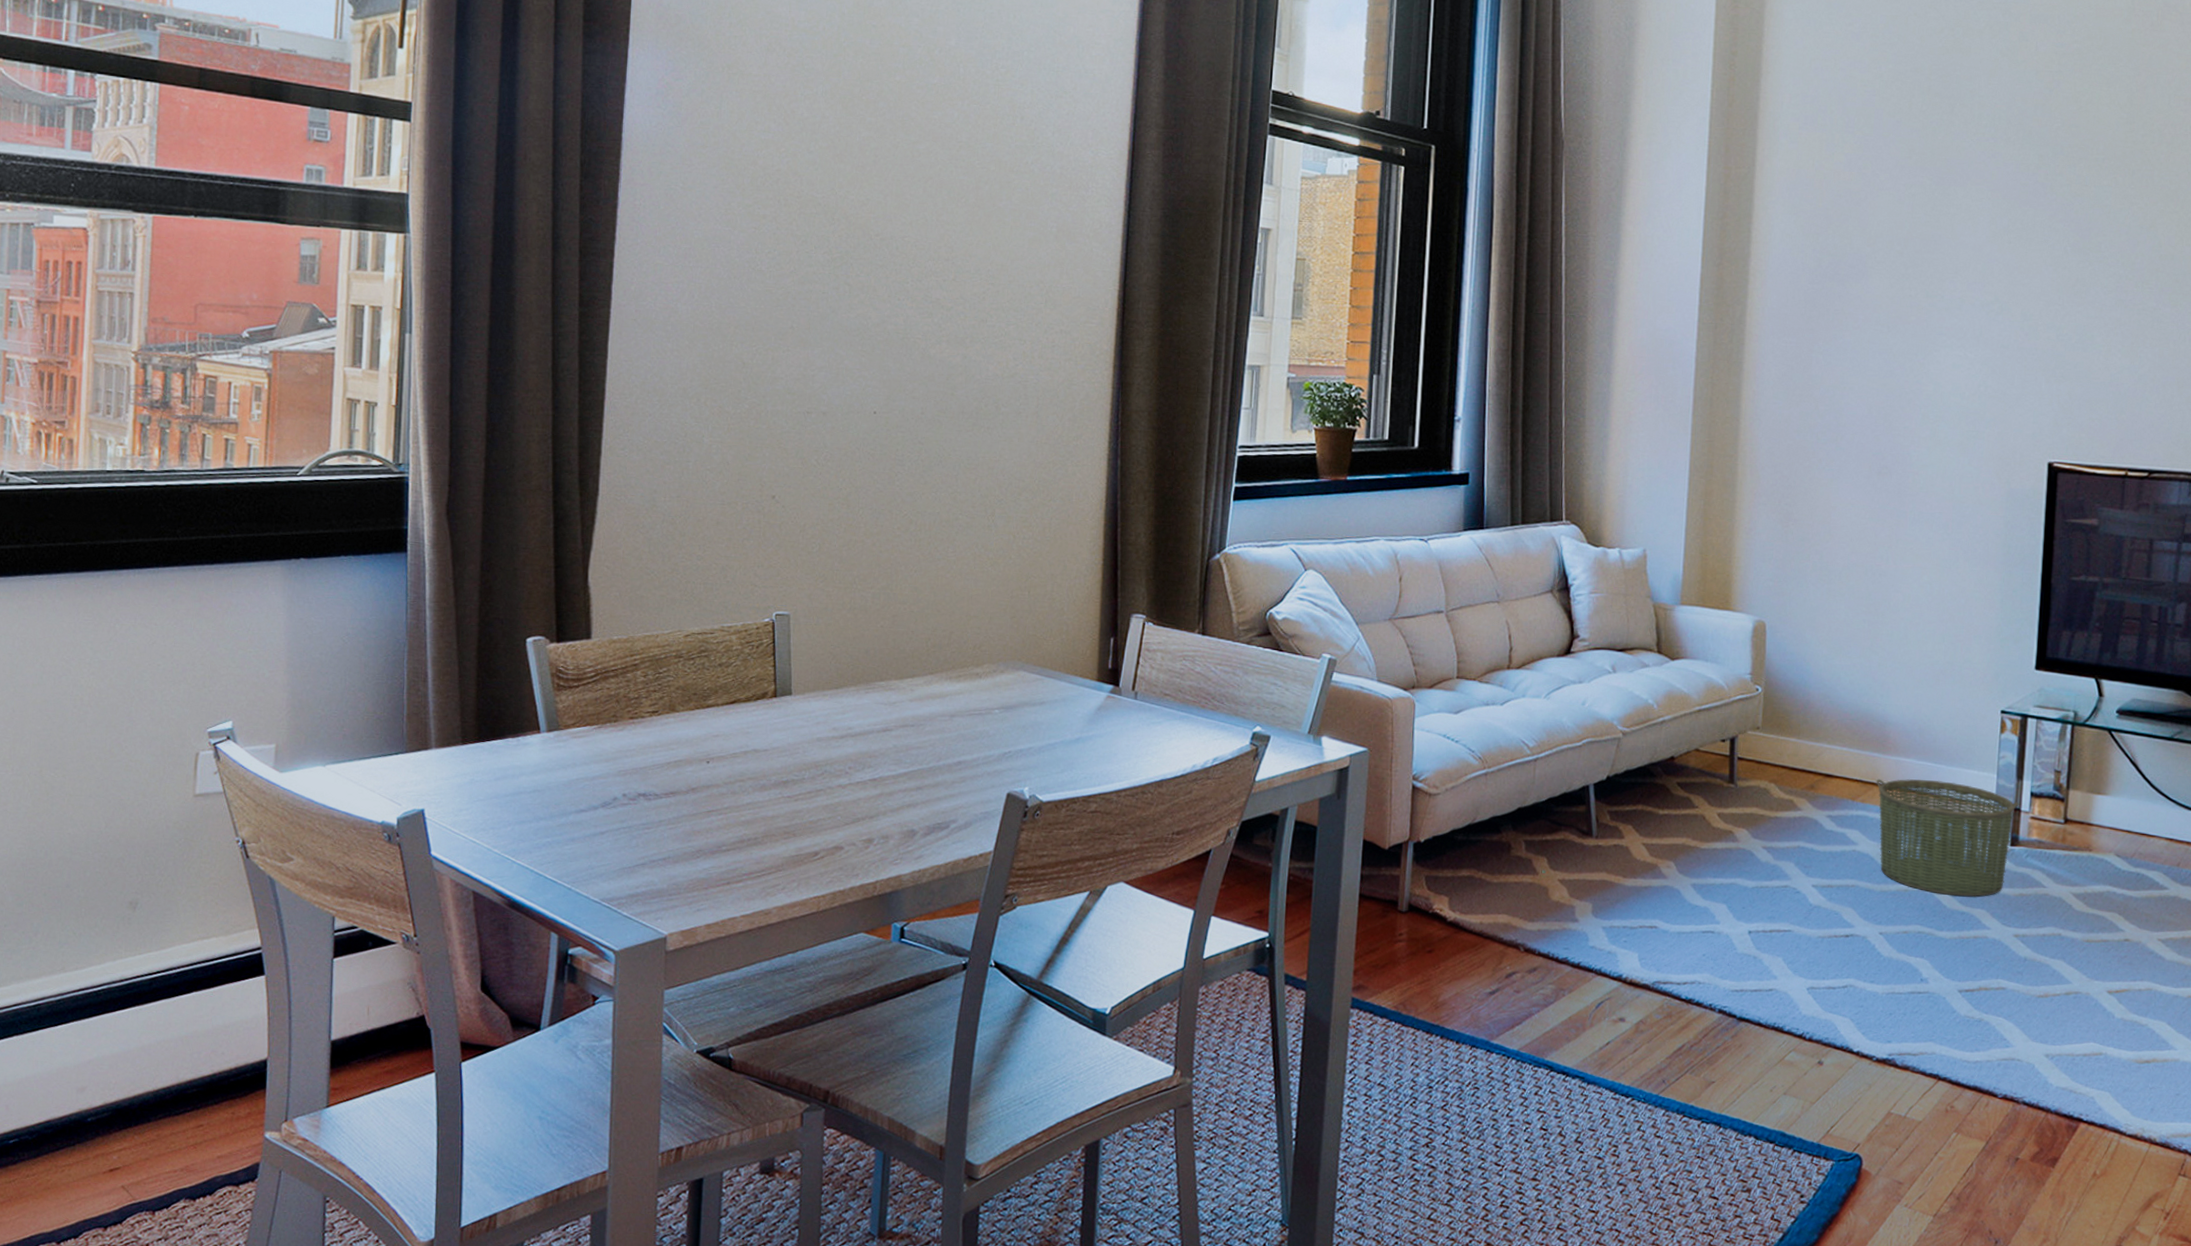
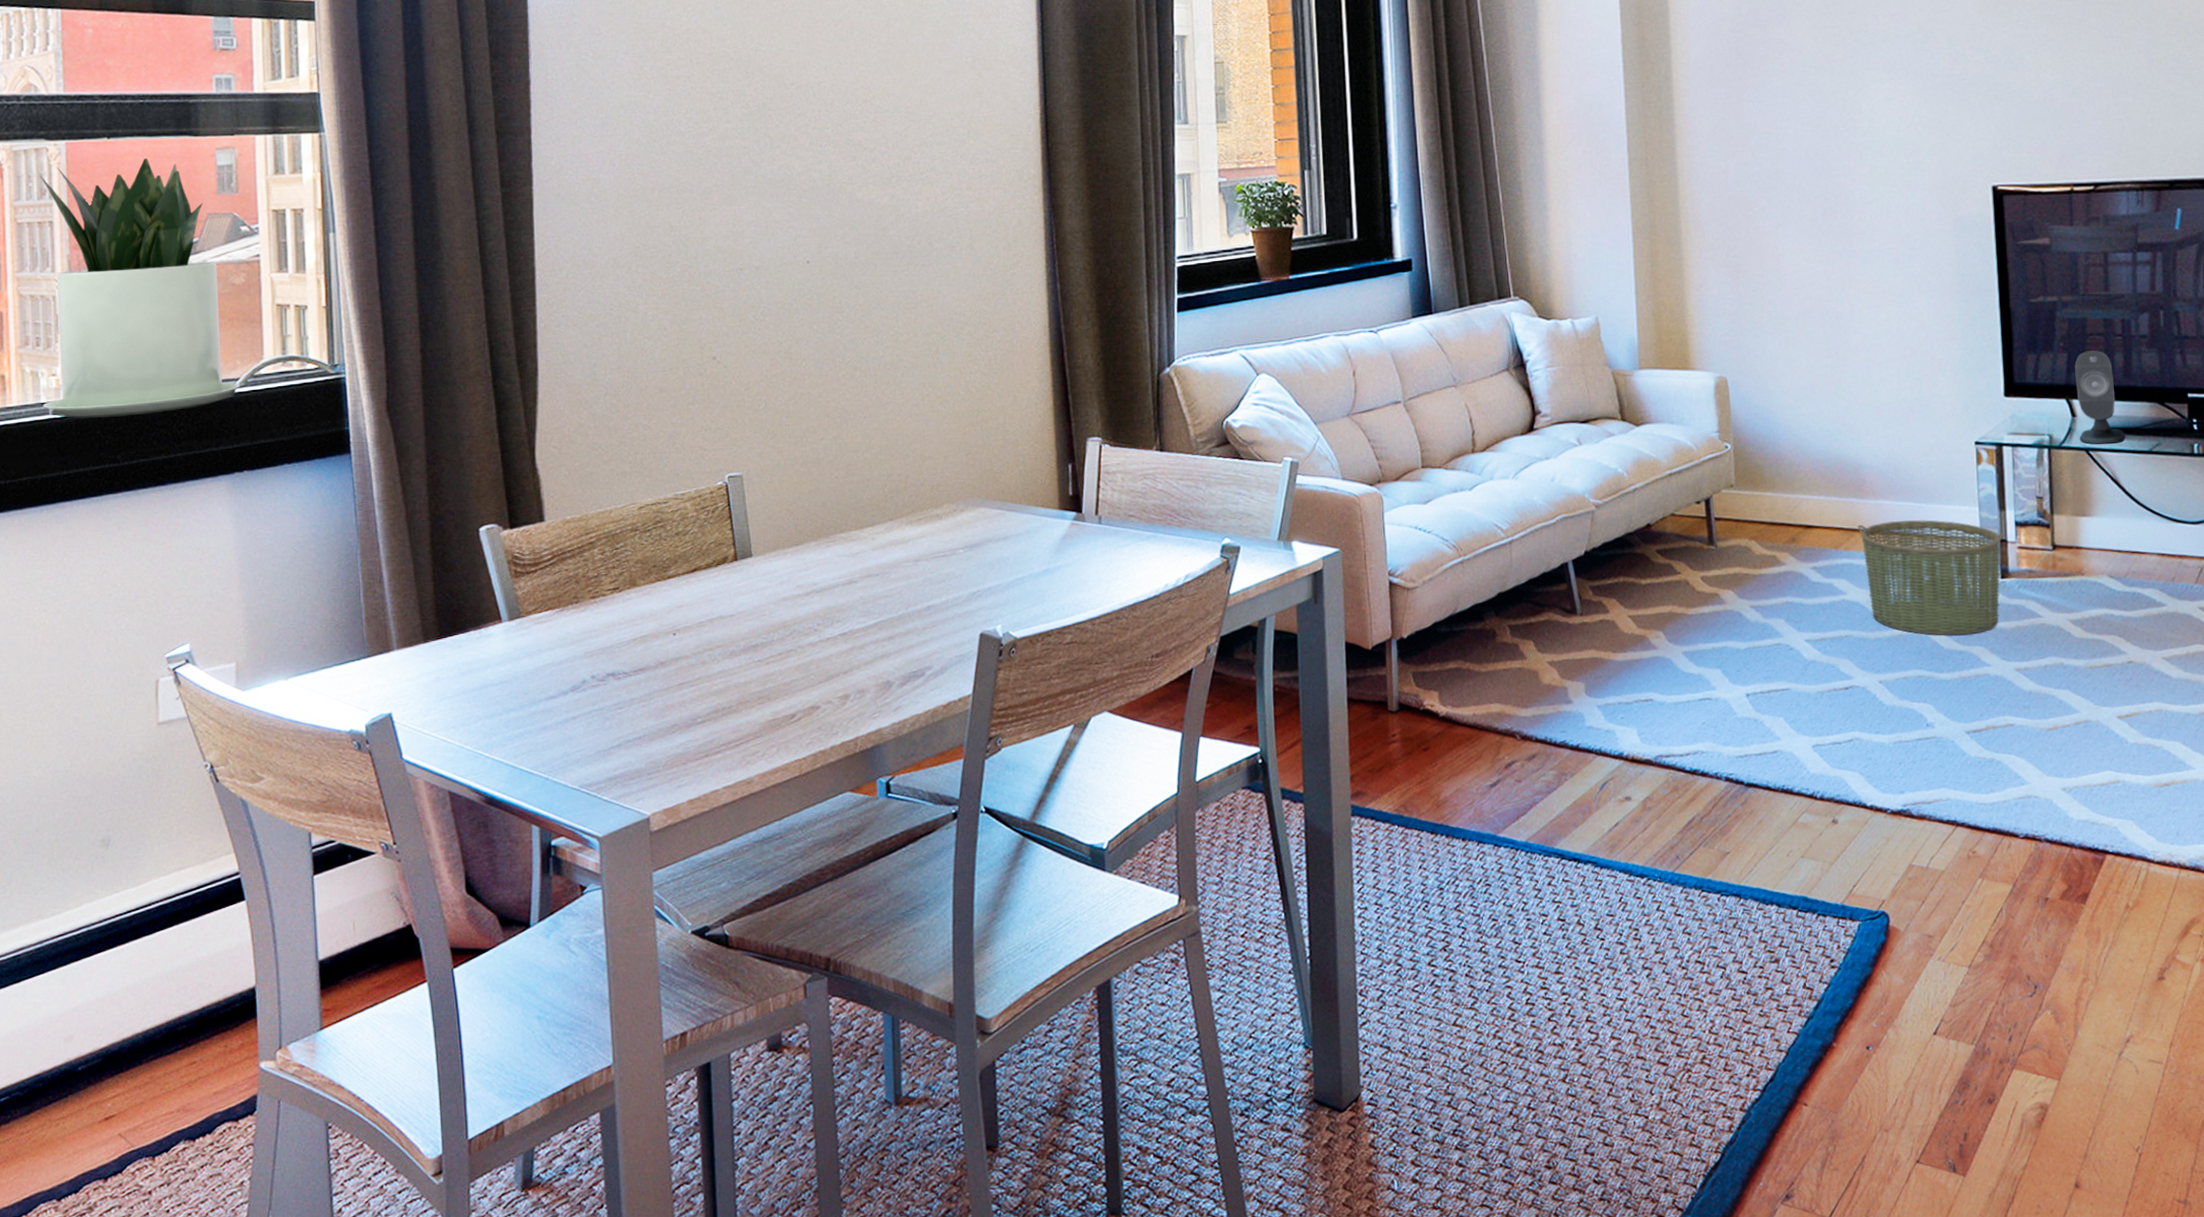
planter: none [108,239,304,493] -> present [40,158,240,419]
speaker: none [2103,634,2149,727] -> present [2075,350,2126,444]

